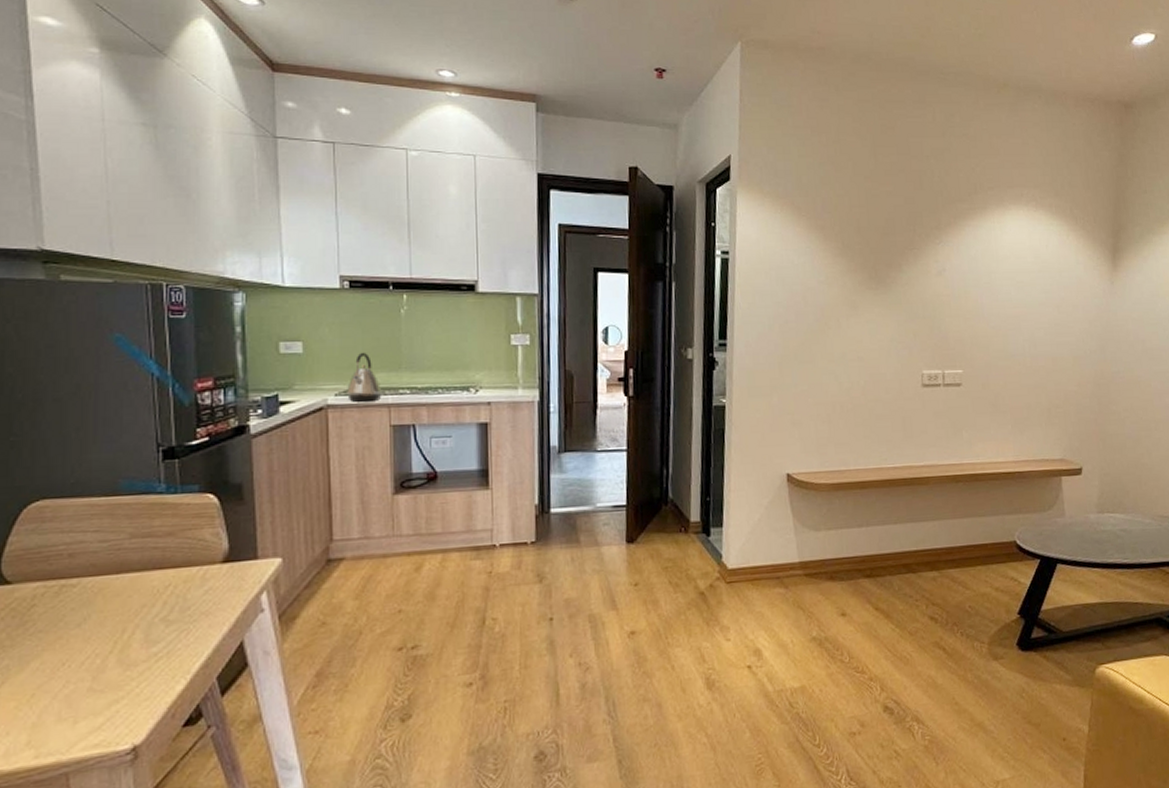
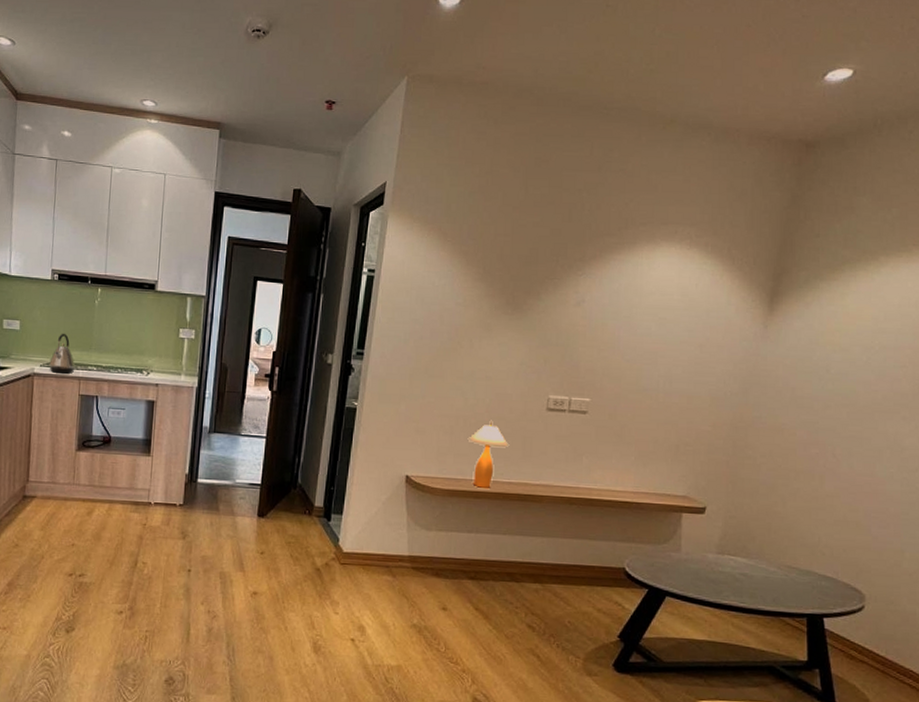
table lamp: none [848,404,889,477] -> present [469,421,508,488]

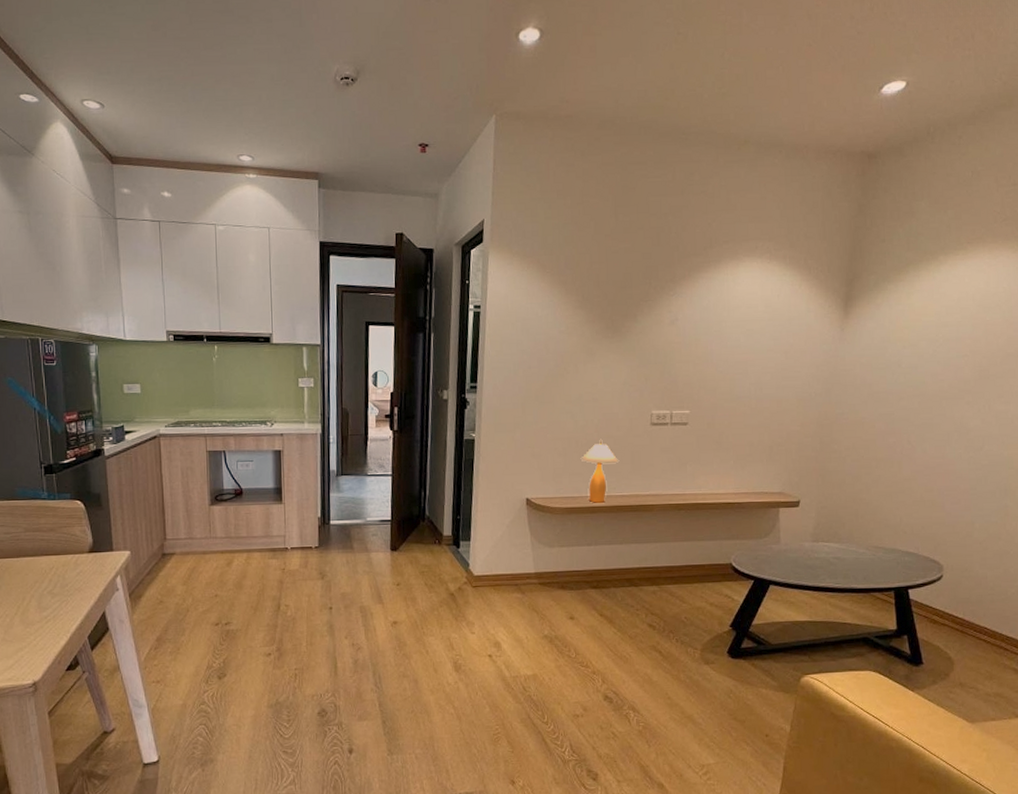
kettle: present [49,333,76,374] -> none [174,392,200,432]

